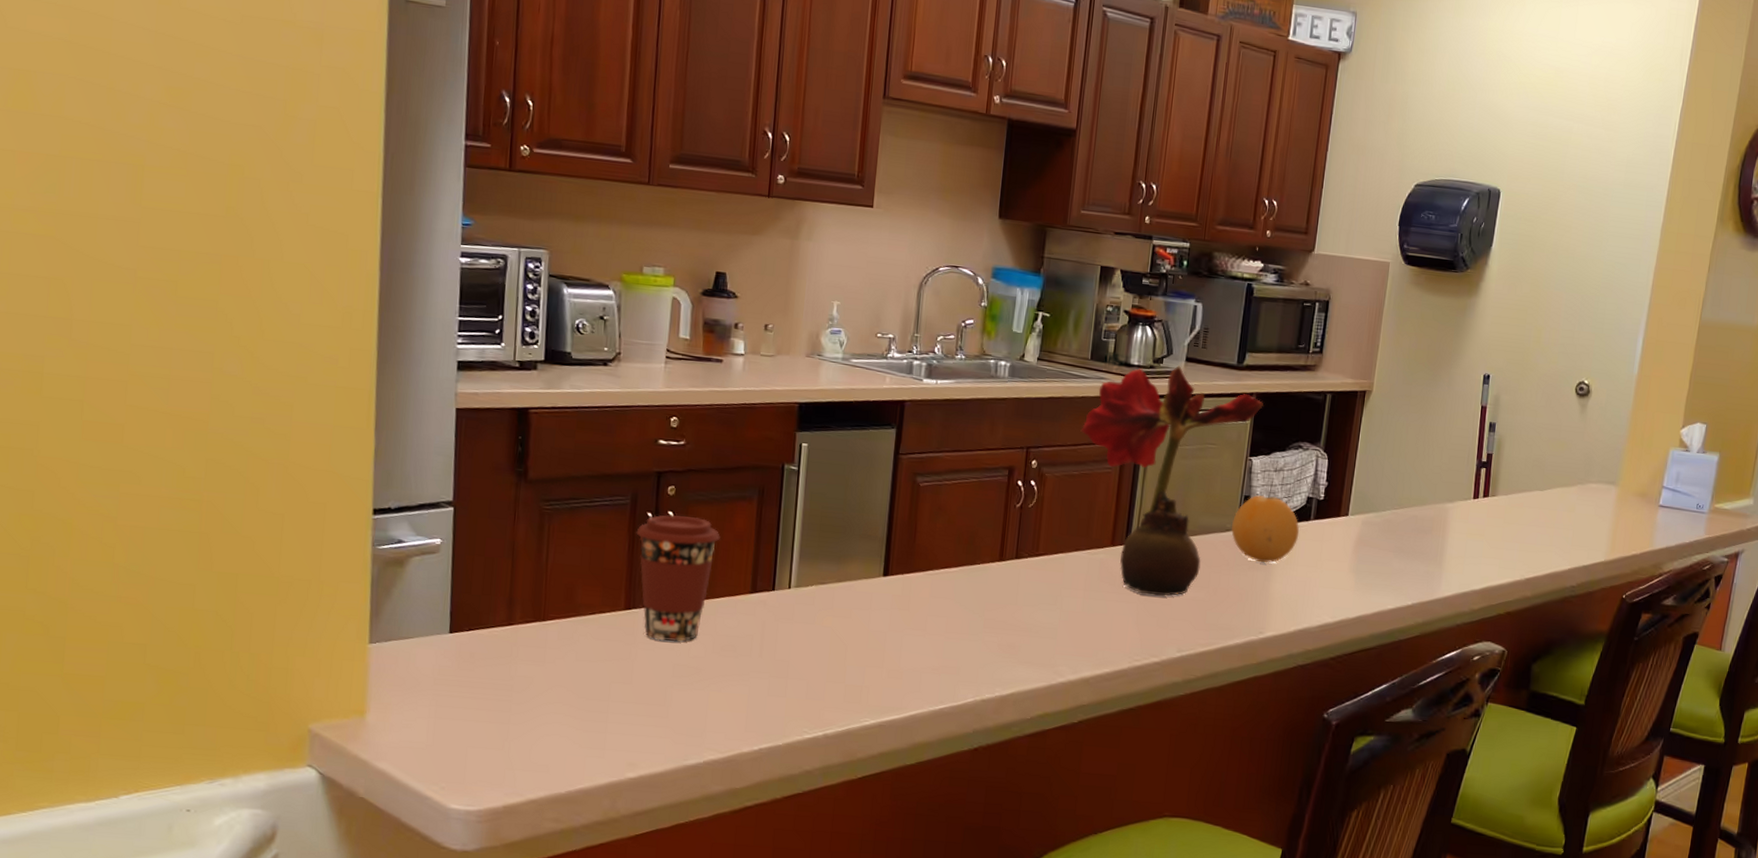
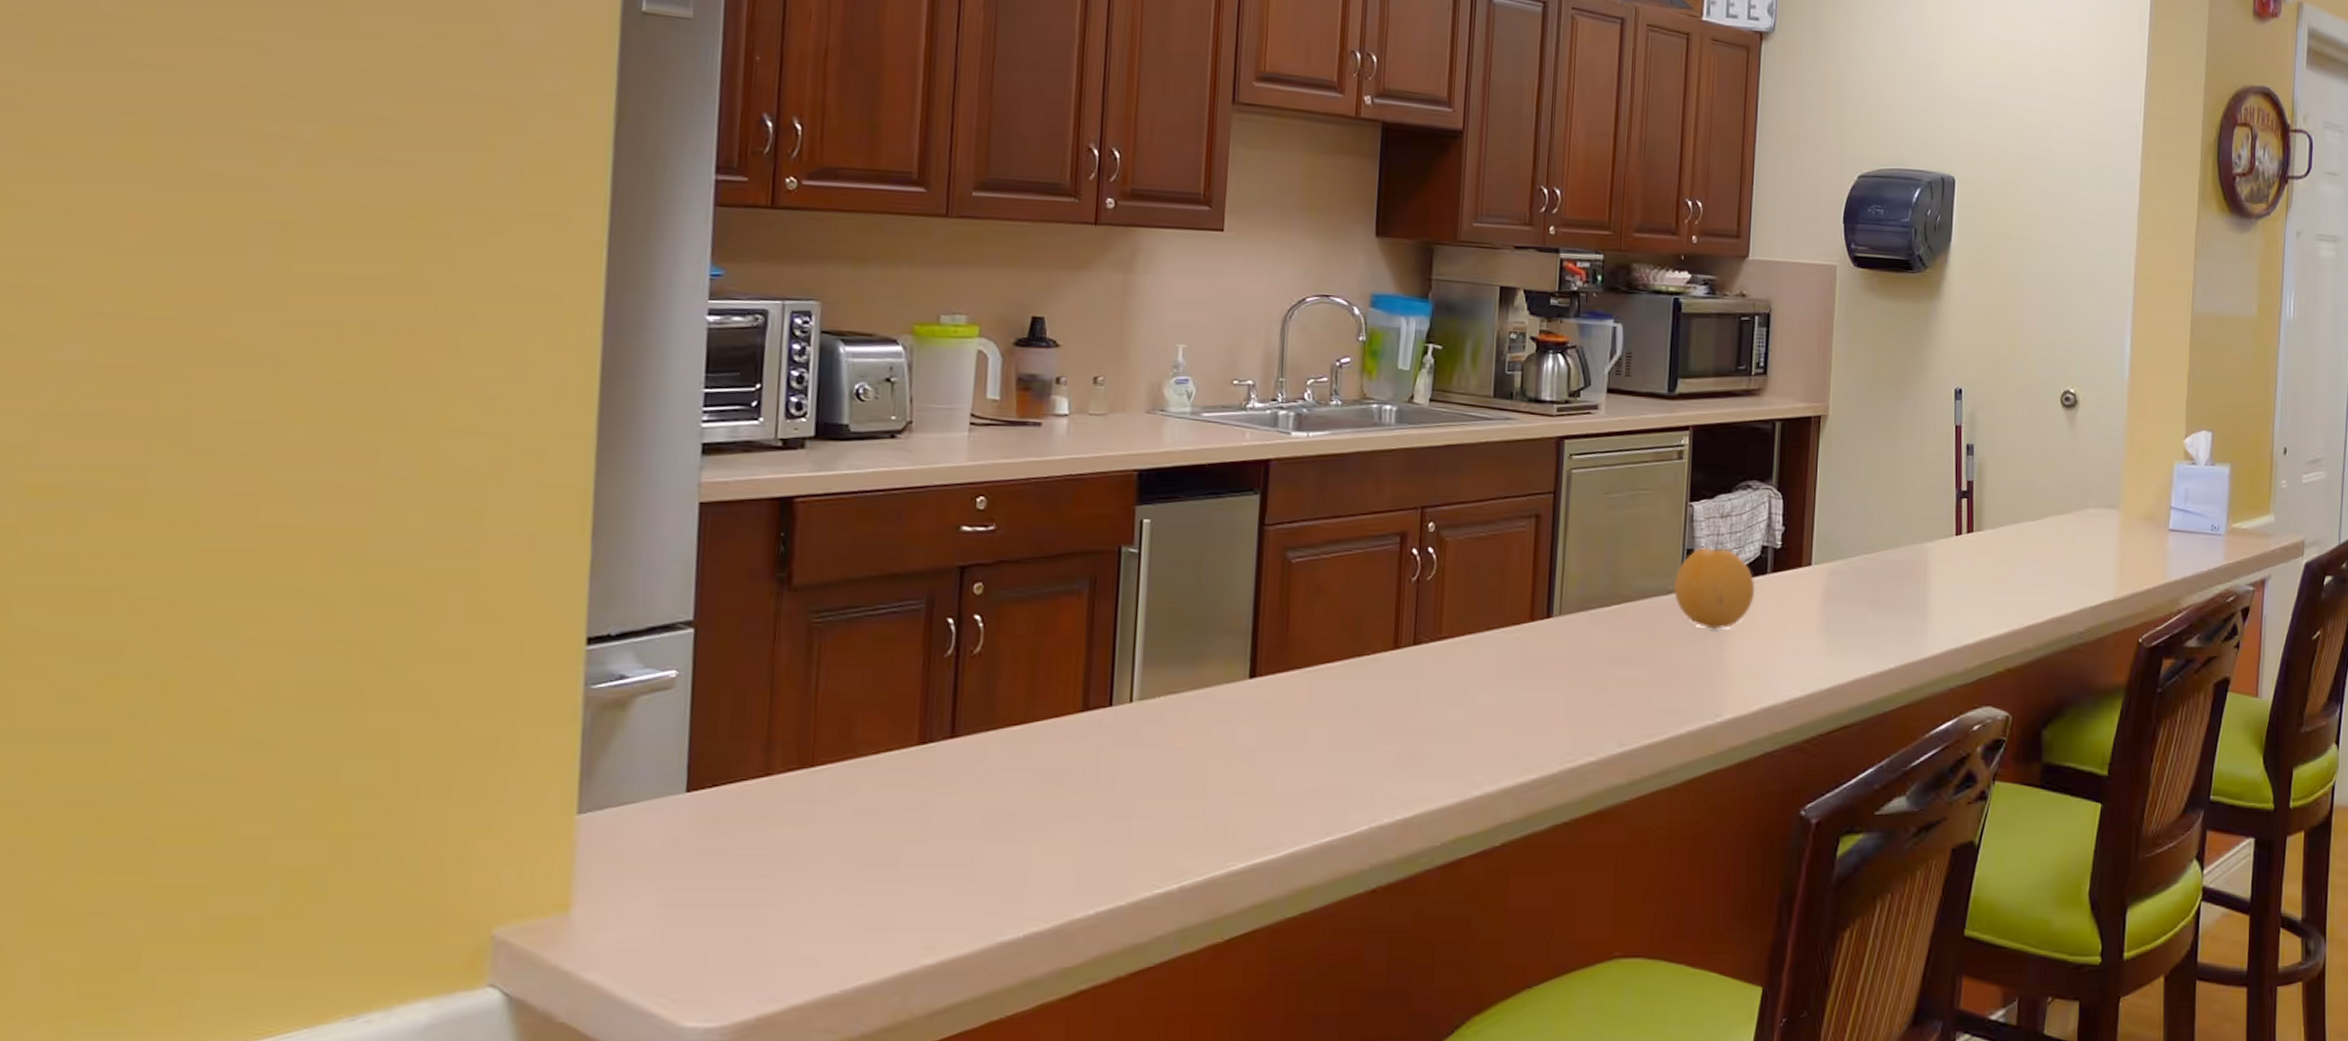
coffee cup: present [636,514,720,642] -> none [933,618,1042,782]
flower: present [1080,366,1263,596] -> none [1485,399,1702,679]

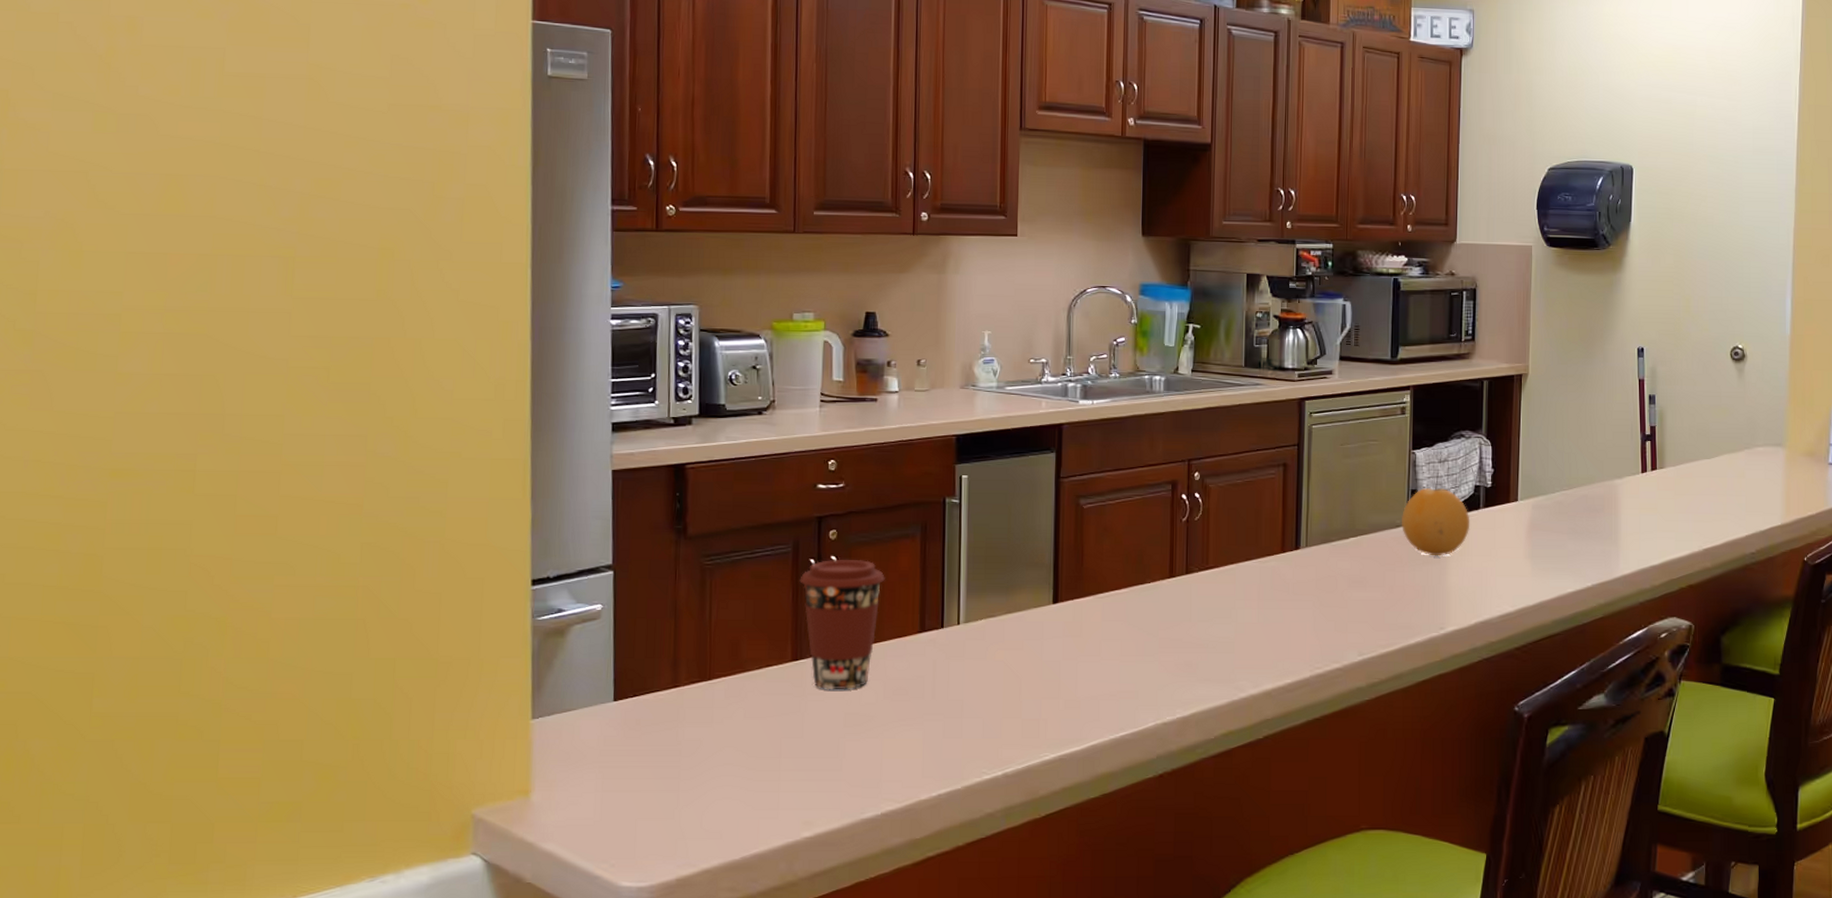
coffee cup: none [933,618,1042,782] -> present [799,559,885,690]

